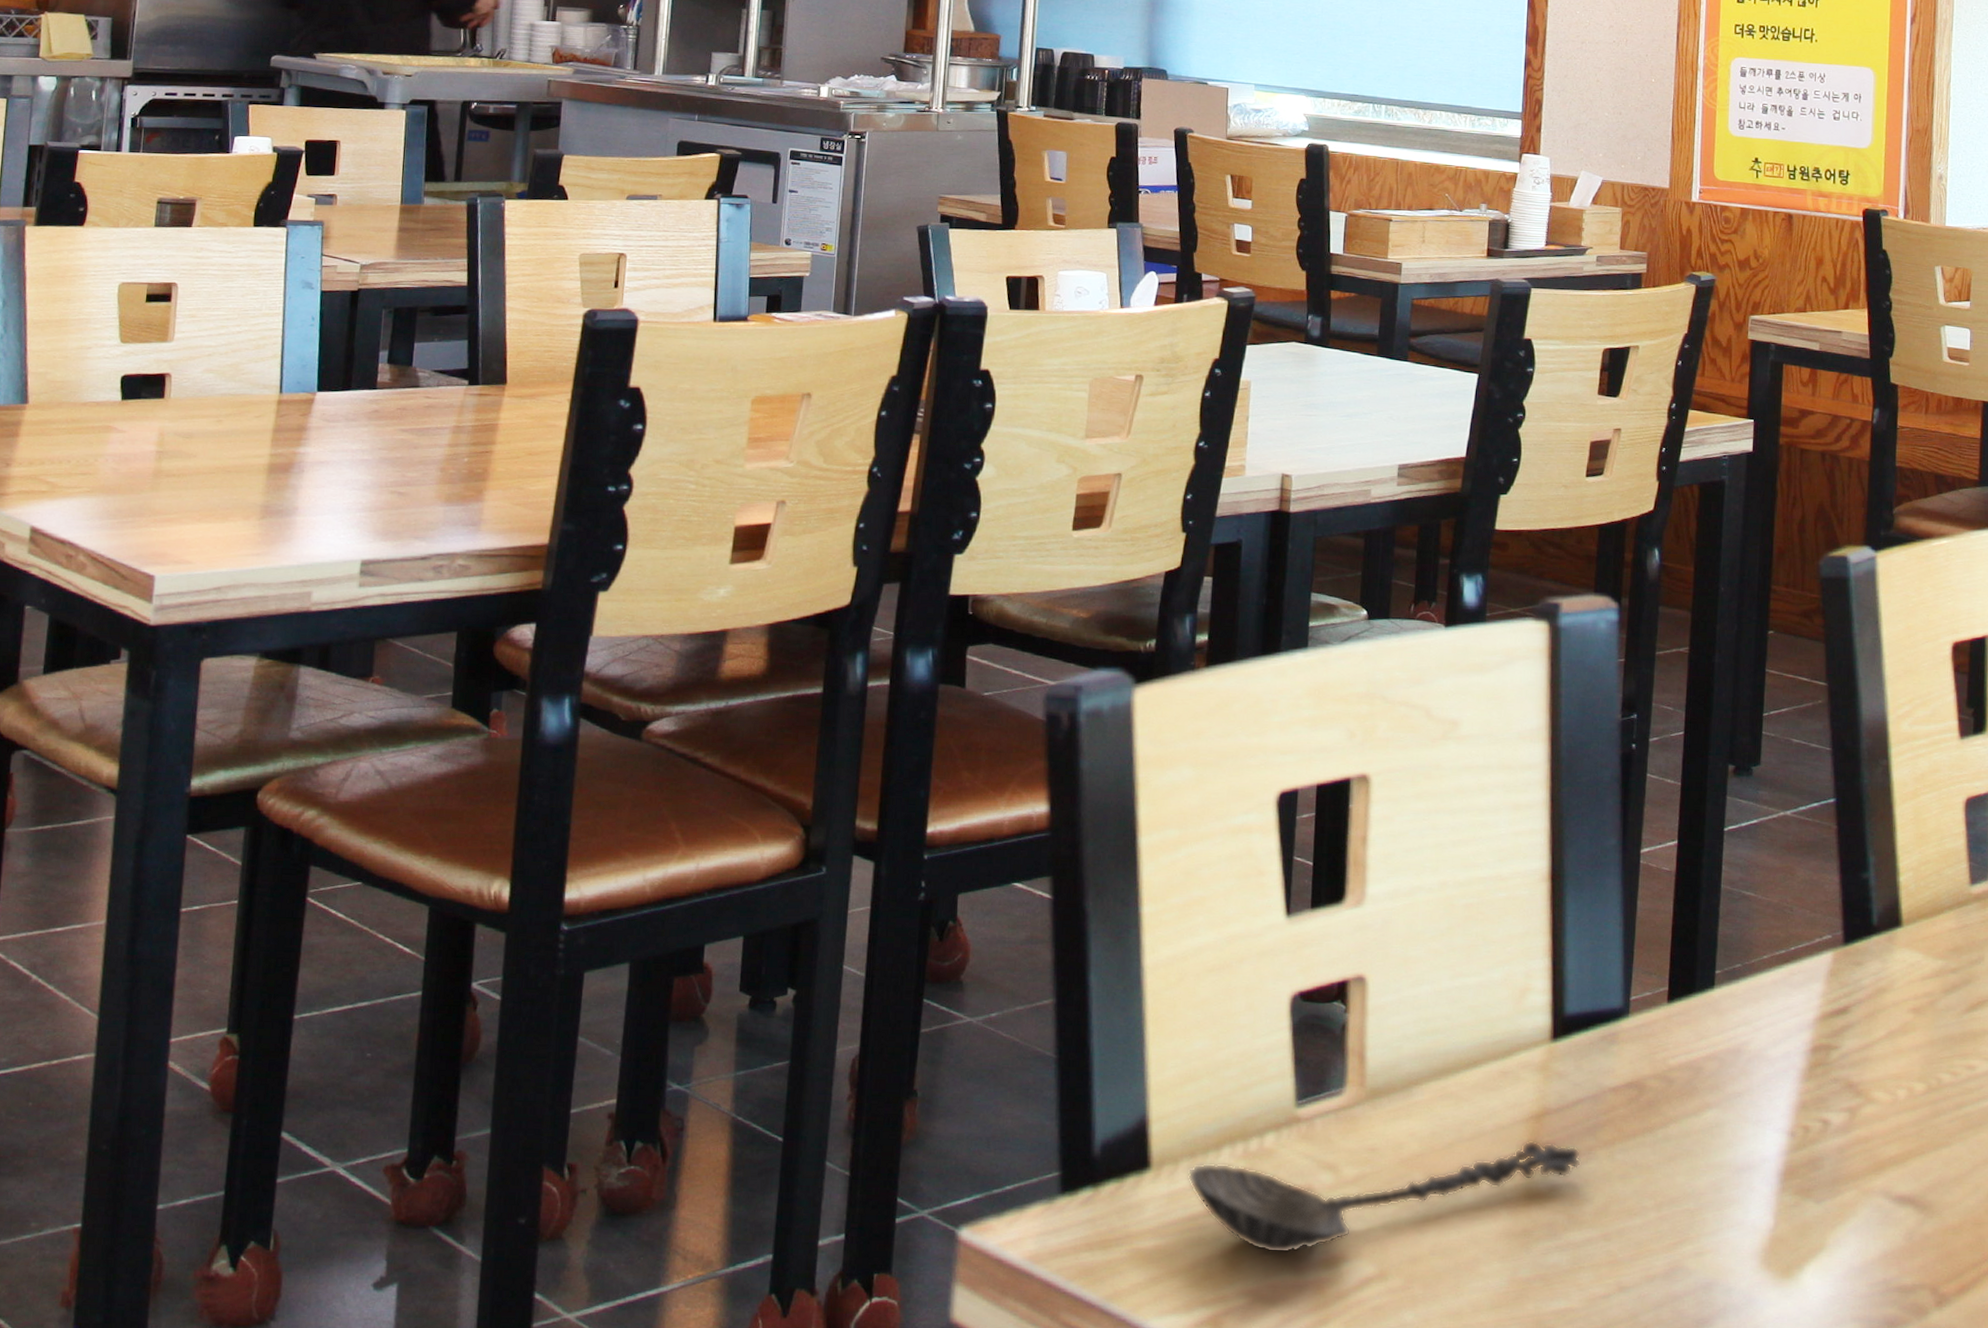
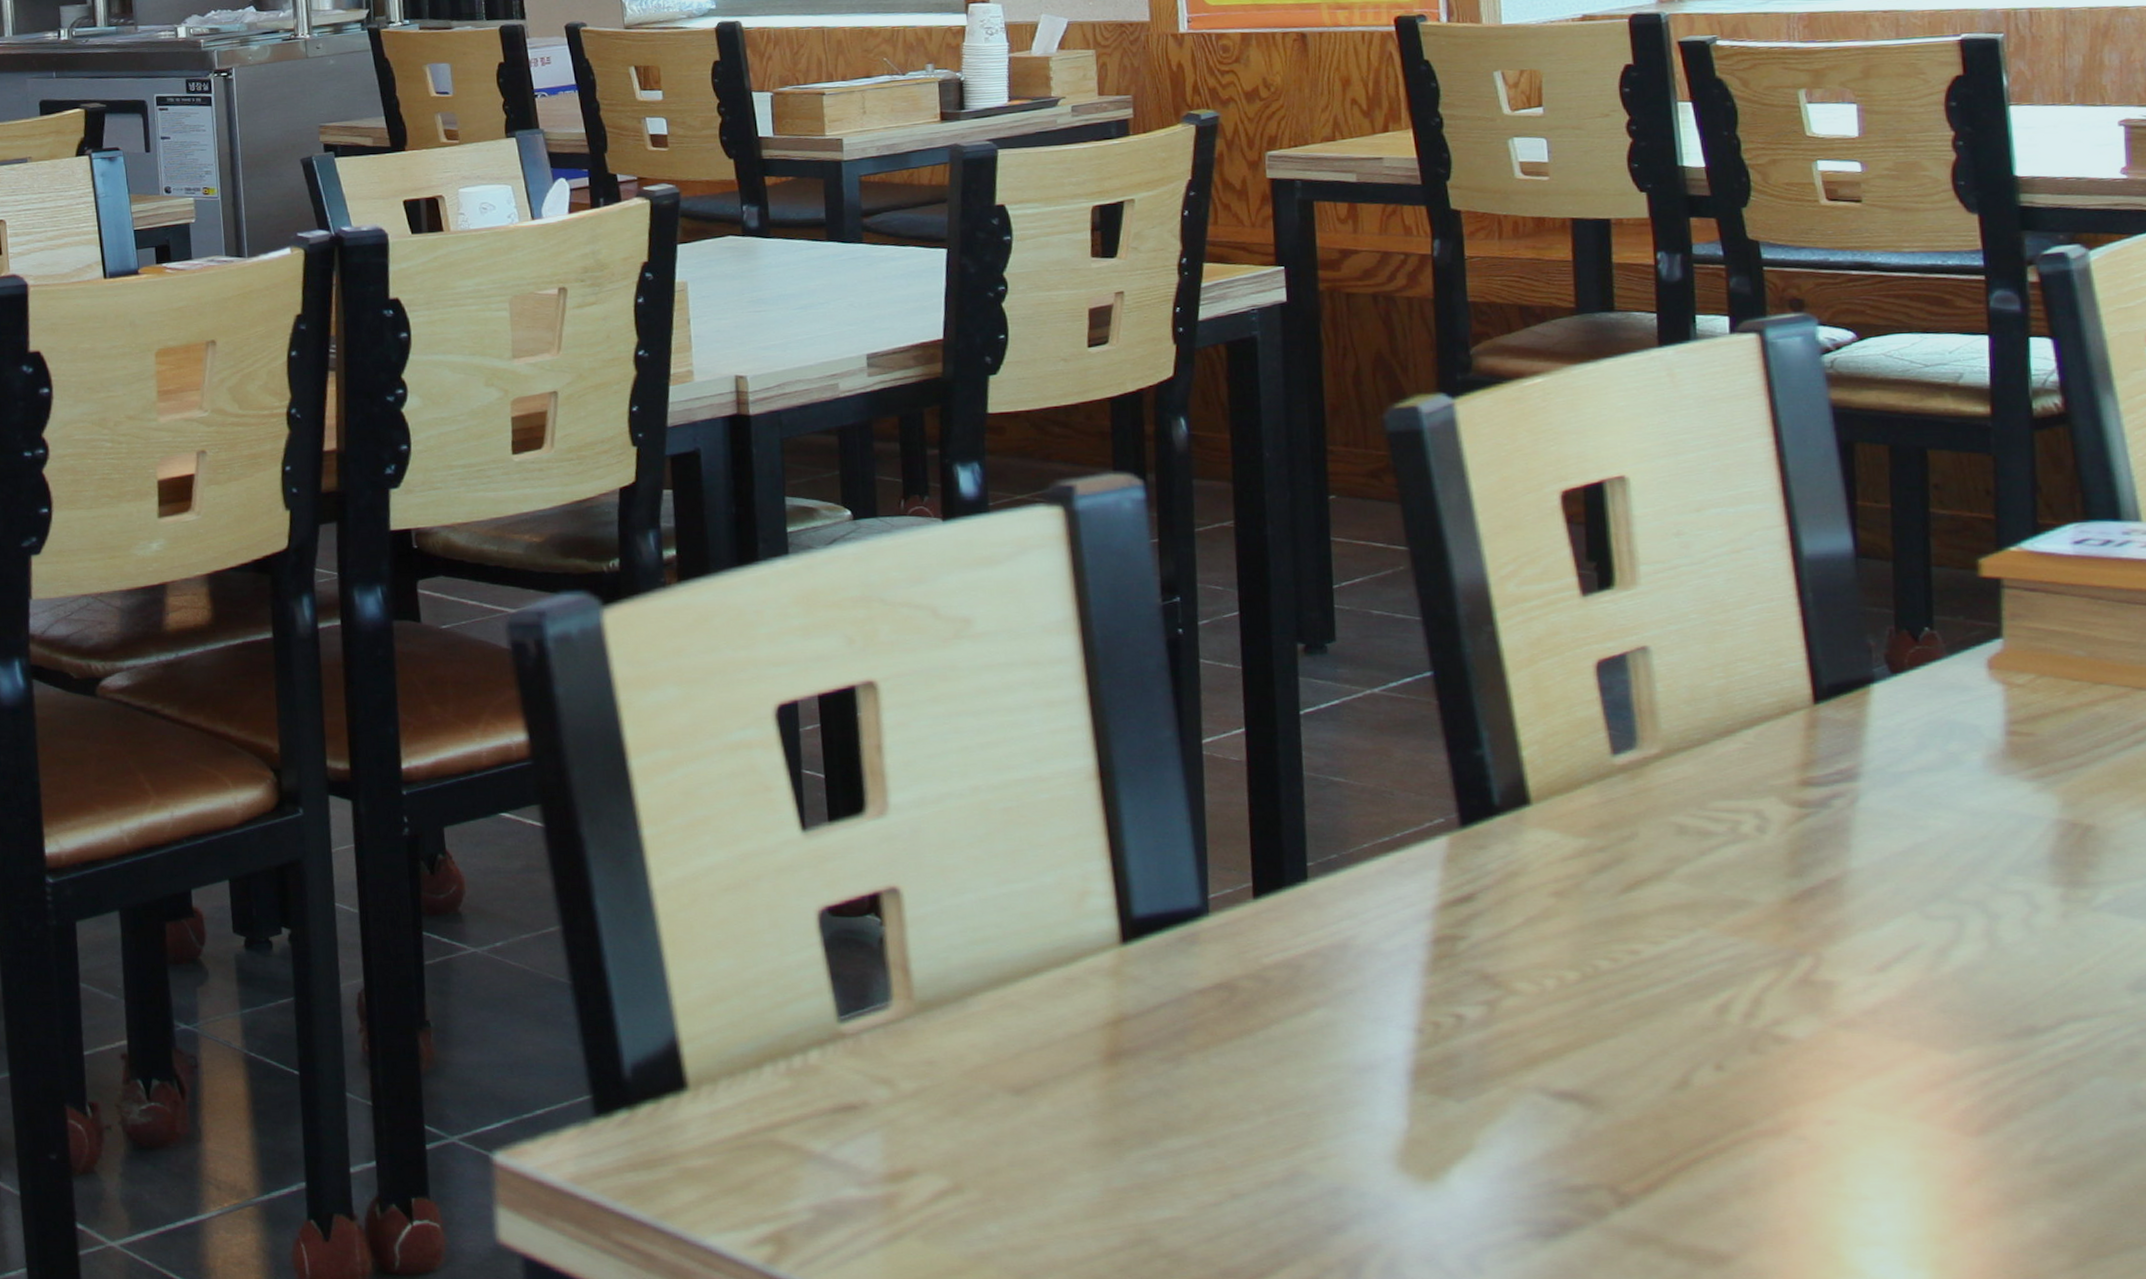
spoon: present [1187,1140,1581,1254] -> none [728,1047,1171,1169]

